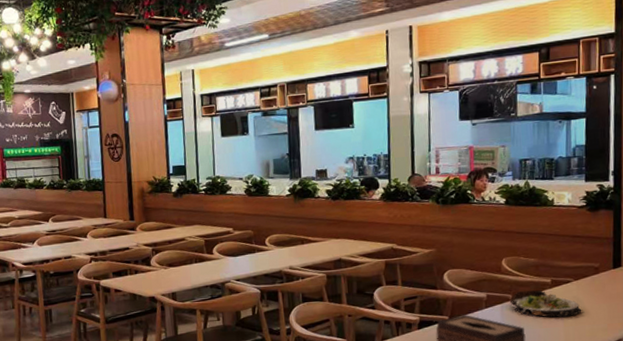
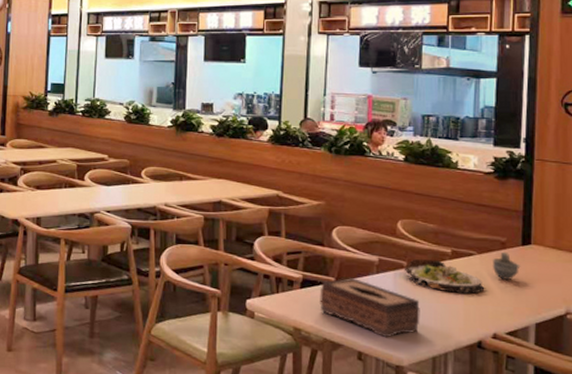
cup: none [588,276,613,302] -> present [493,252,521,281]

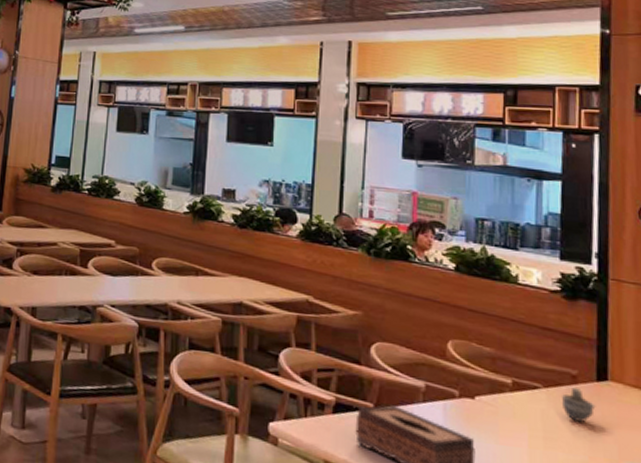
salad plate: present [404,259,485,295] -> none [455,388,554,436]

